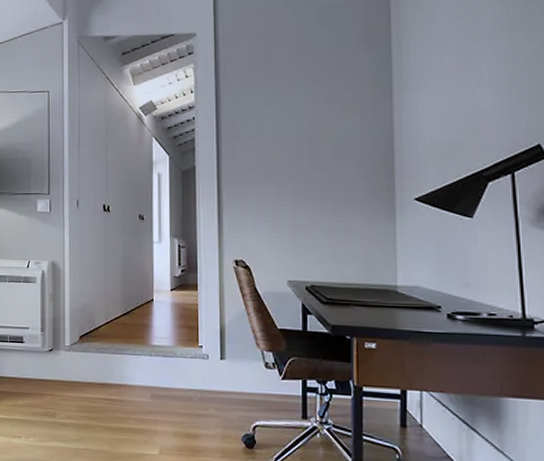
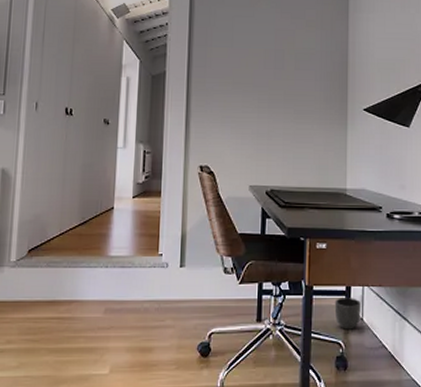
planter: none [388,401,421,436] -> present [334,298,362,330]

